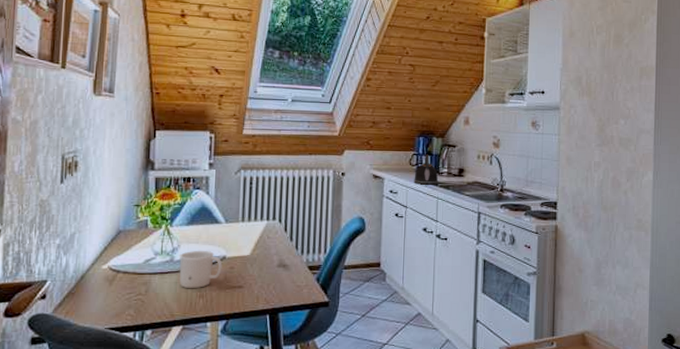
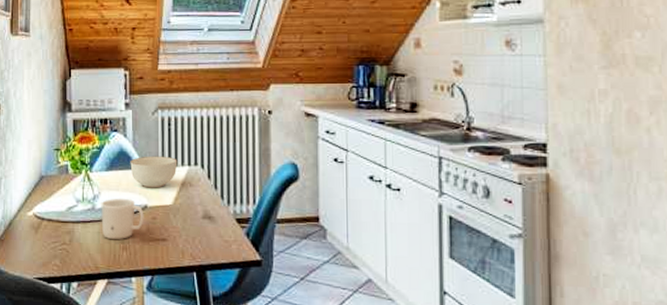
bowl: none [211,211,257,241] -> present [130,156,178,188]
kettle: present [414,154,439,186] -> none [354,86,386,125]

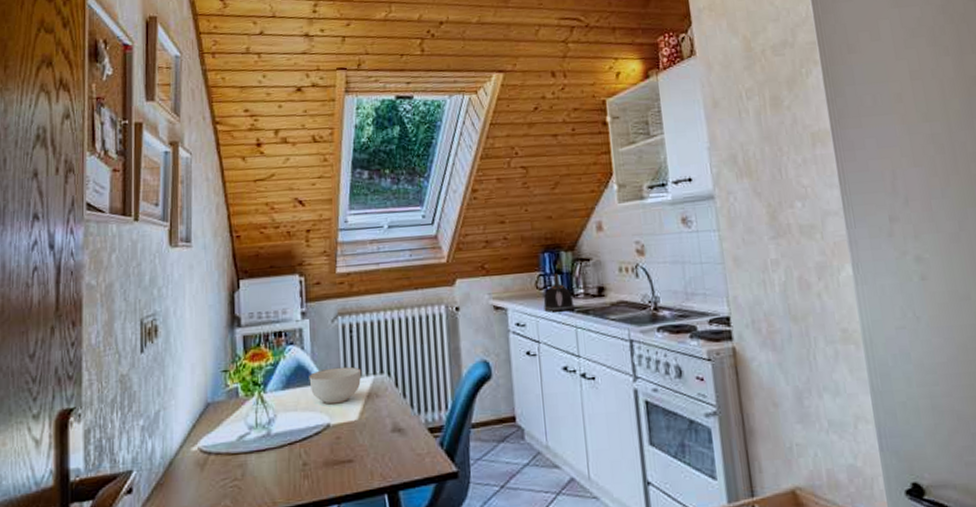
mug: present [101,198,144,240] -> none [277,418,327,469]
kettle: none [354,86,386,125] -> present [543,273,575,313]

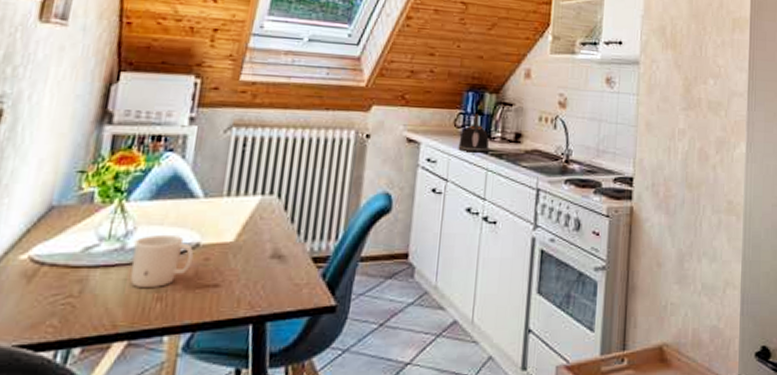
mug: none [277,418,327,469] -> present [129,234,194,289]
bowl: present [309,366,362,405] -> none [184,182,249,222]

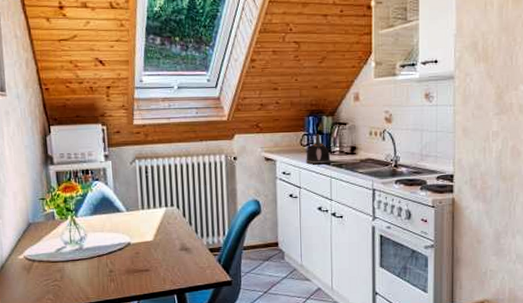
mug: present [129,234,194,289] -> none [88,238,129,274]

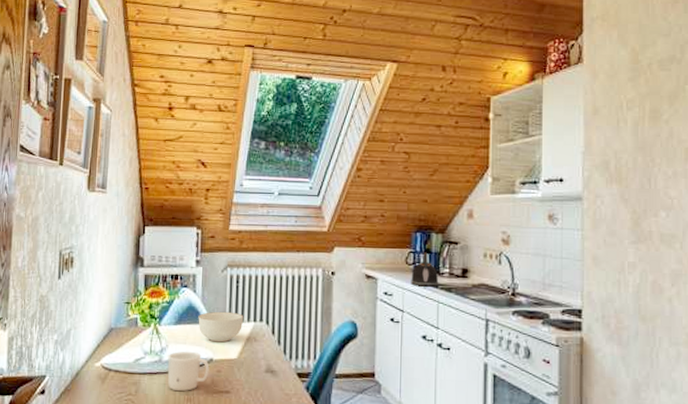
mug: none [88,238,129,274] -> present [167,351,210,392]
bowl: none [112,200,156,228] -> present [198,311,244,343]

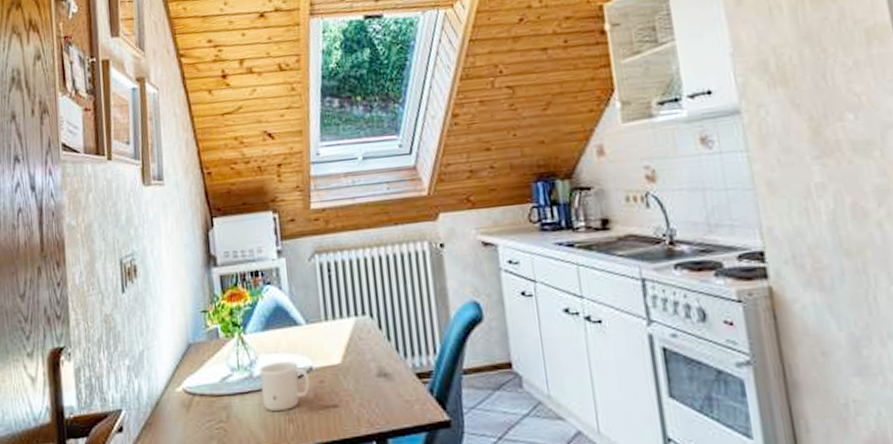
bowl: present [198,311,244,343] -> none [288,307,343,347]
kettle: present [411,252,439,288] -> none [538,205,575,249]

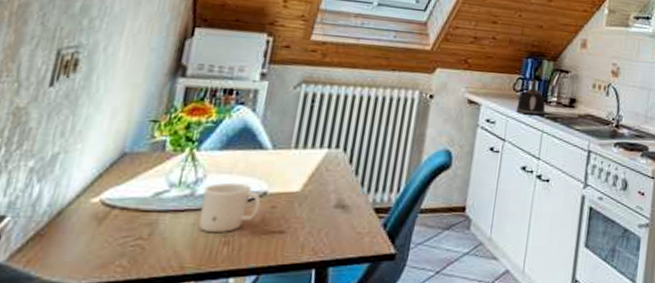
kettle: none [538,205,575,249] -> present [516,79,546,117]

